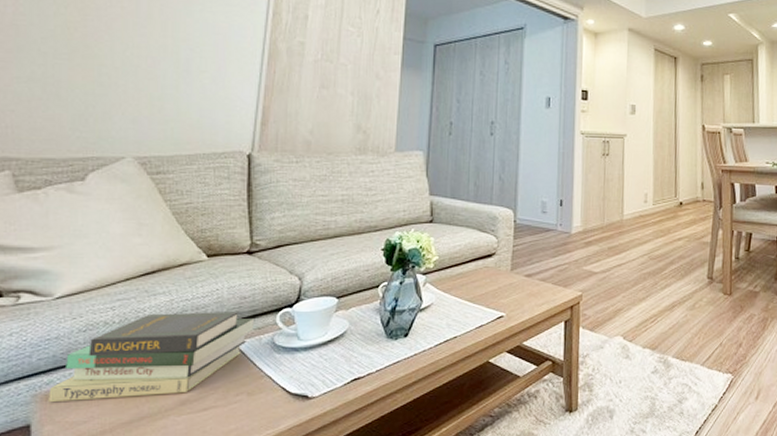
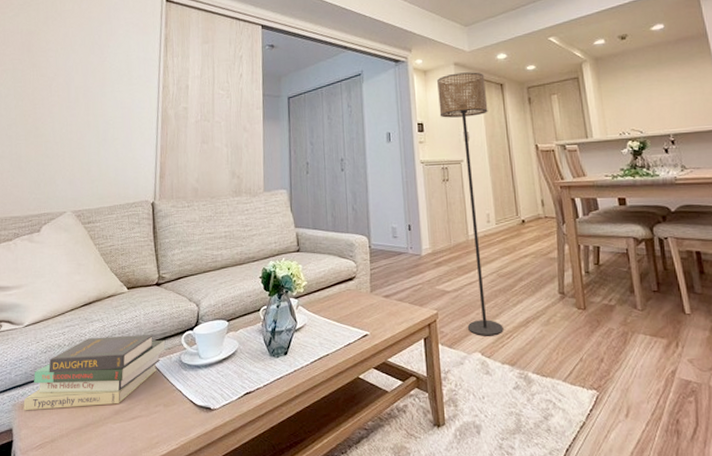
floor lamp: none [607,39,659,320] -> present [437,72,503,336]

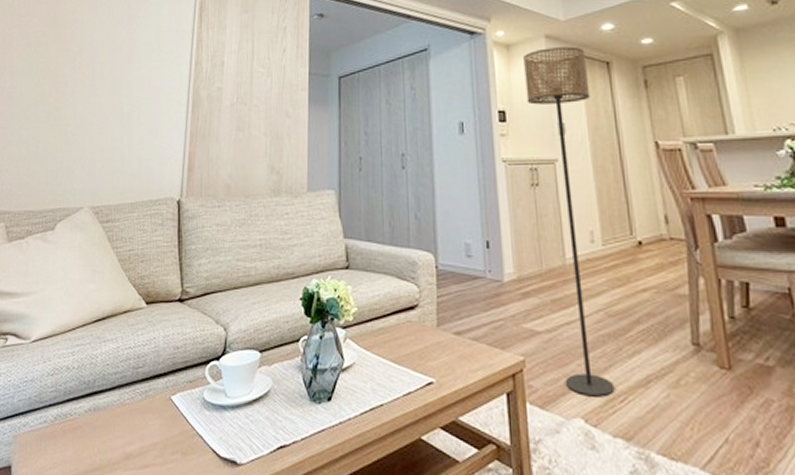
books: present [23,335,165,411] -> none [25,360,186,447]

